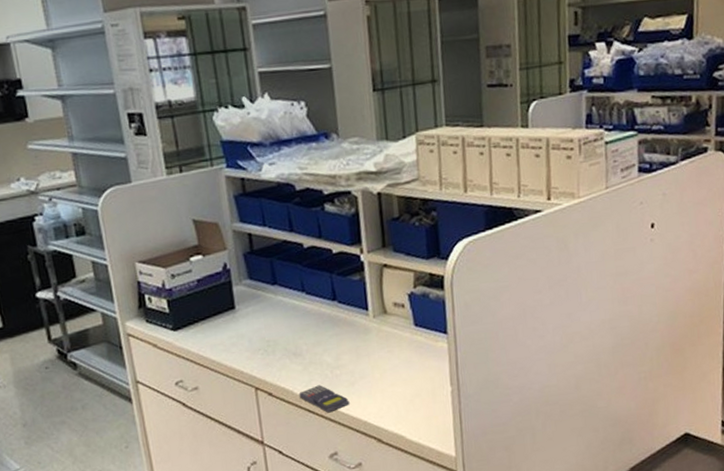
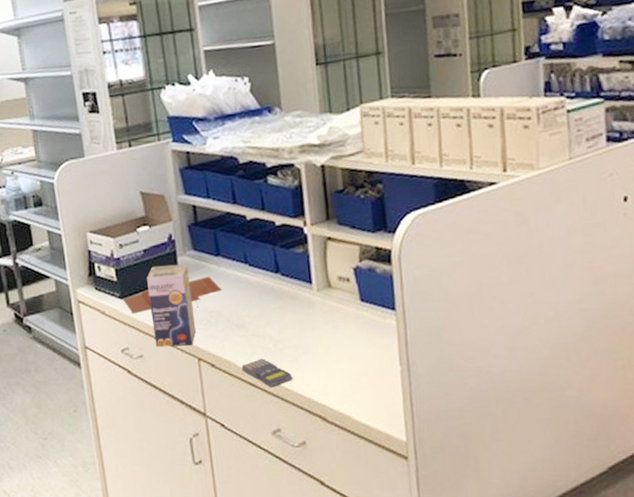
papers: none [175,306,280,346] -> present [122,277,223,314]
medicine box: none [201,293,253,379] -> present [147,264,197,348]

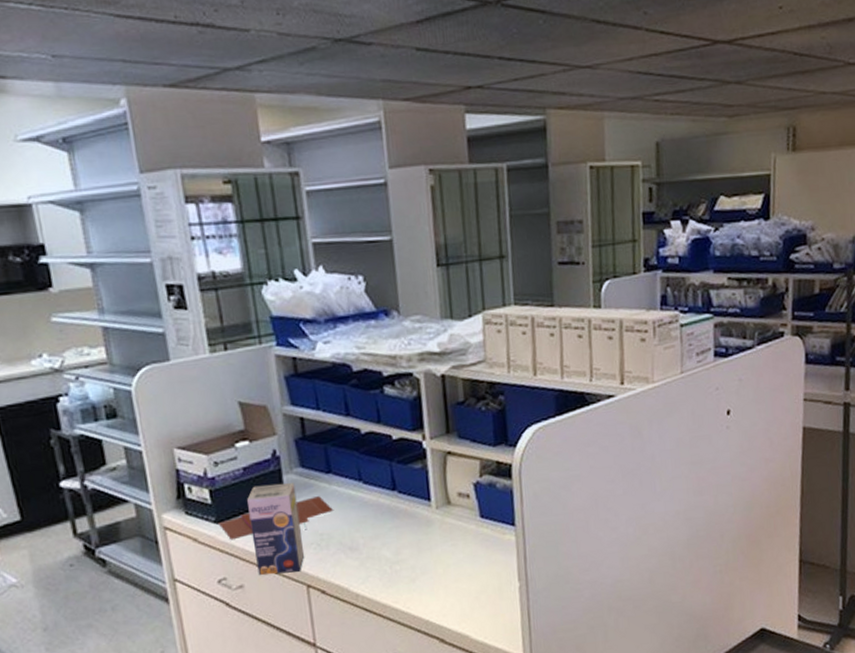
calculator: present [241,358,293,388] -> none [355,581,410,612]

